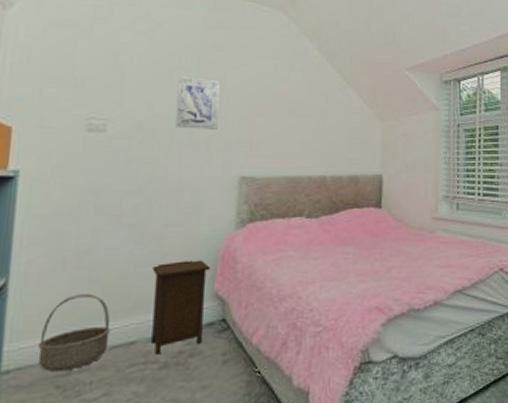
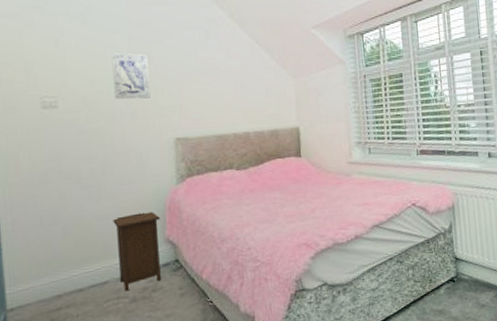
basket: present [37,293,110,372] -> none [31,244,87,309]

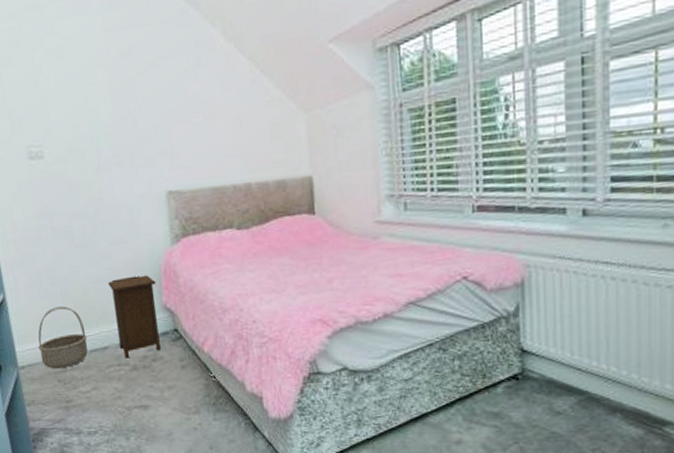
basket: none [31,244,87,309] -> present [38,306,88,369]
wall art: present [111,53,151,99] -> none [92,91,137,147]

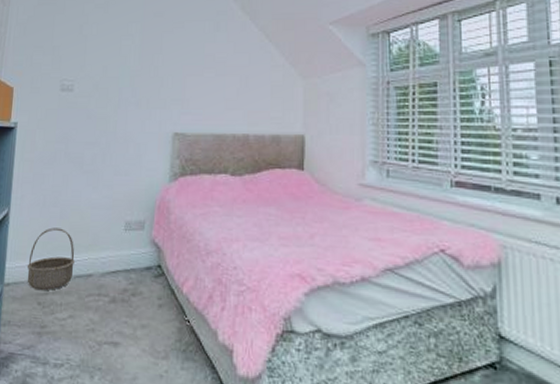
nightstand: present [108,275,161,359] -> none [104,207,149,289]

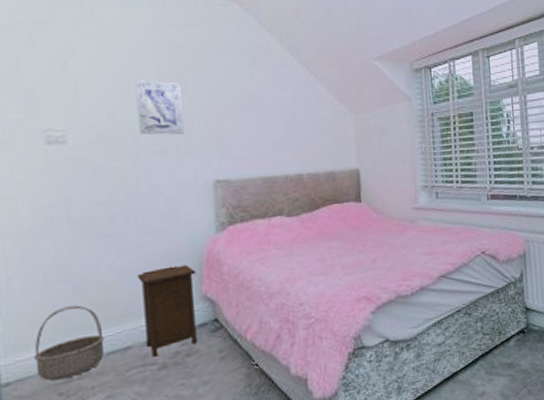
nightstand: none [104,207,149,289] -> present [137,264,197,357]
wall art: none [123,42,157,89] -> present [135,80,184,135]

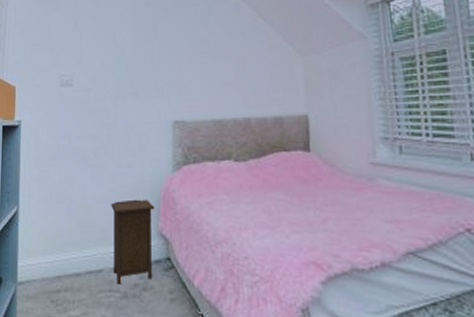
basket: present [33,305,105,381] -> none [38,224,84,289]
wall art: present [135,80,184,135] -> none [120,32,152,79]

